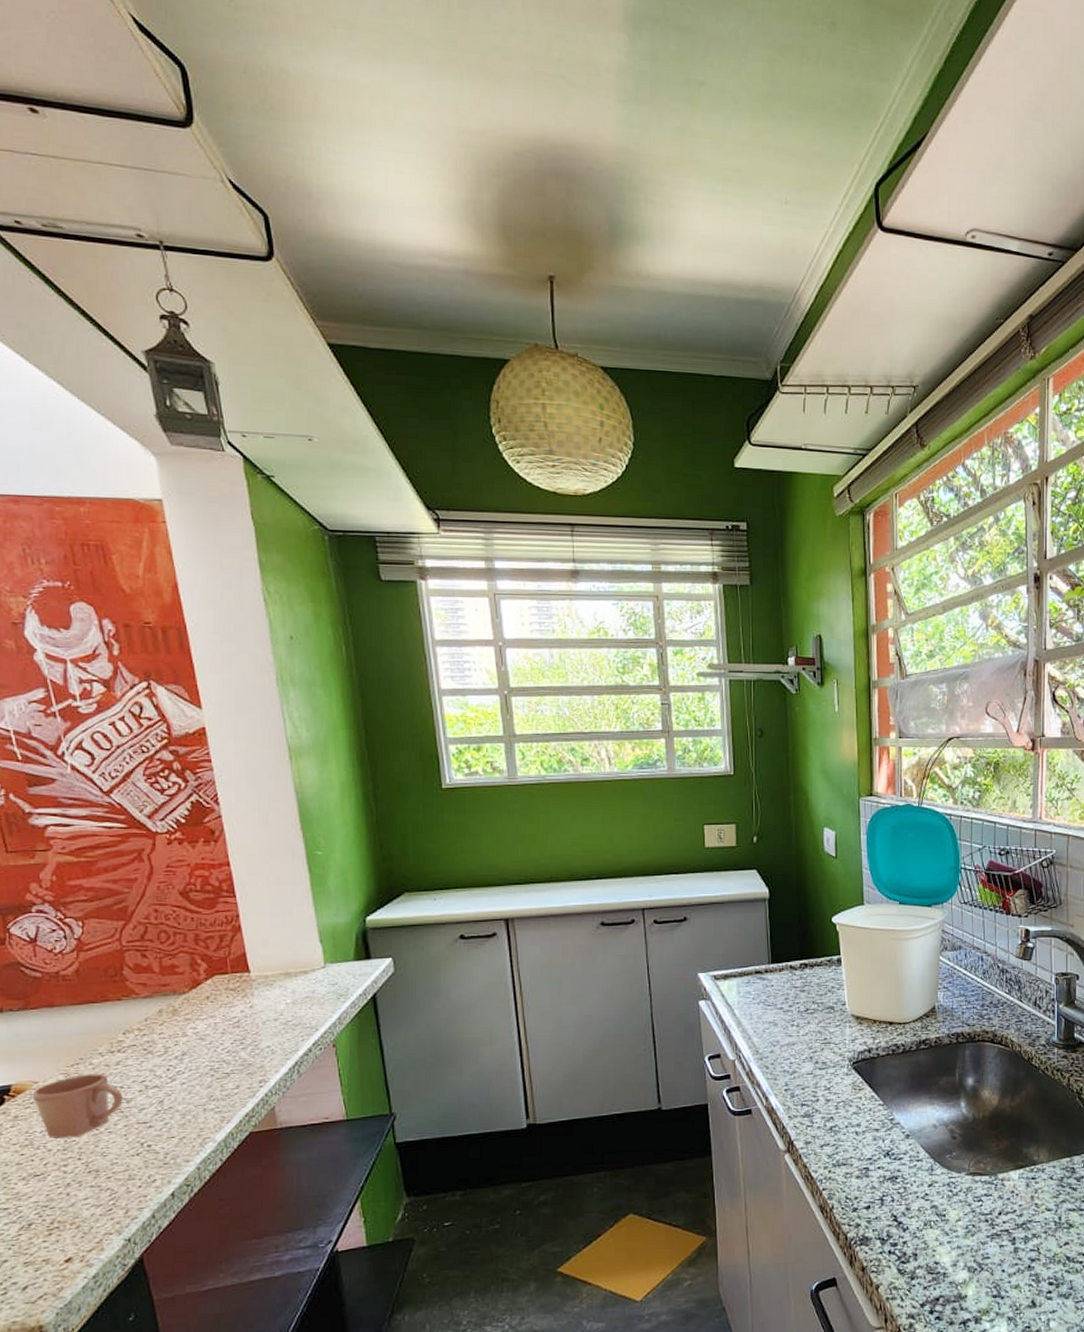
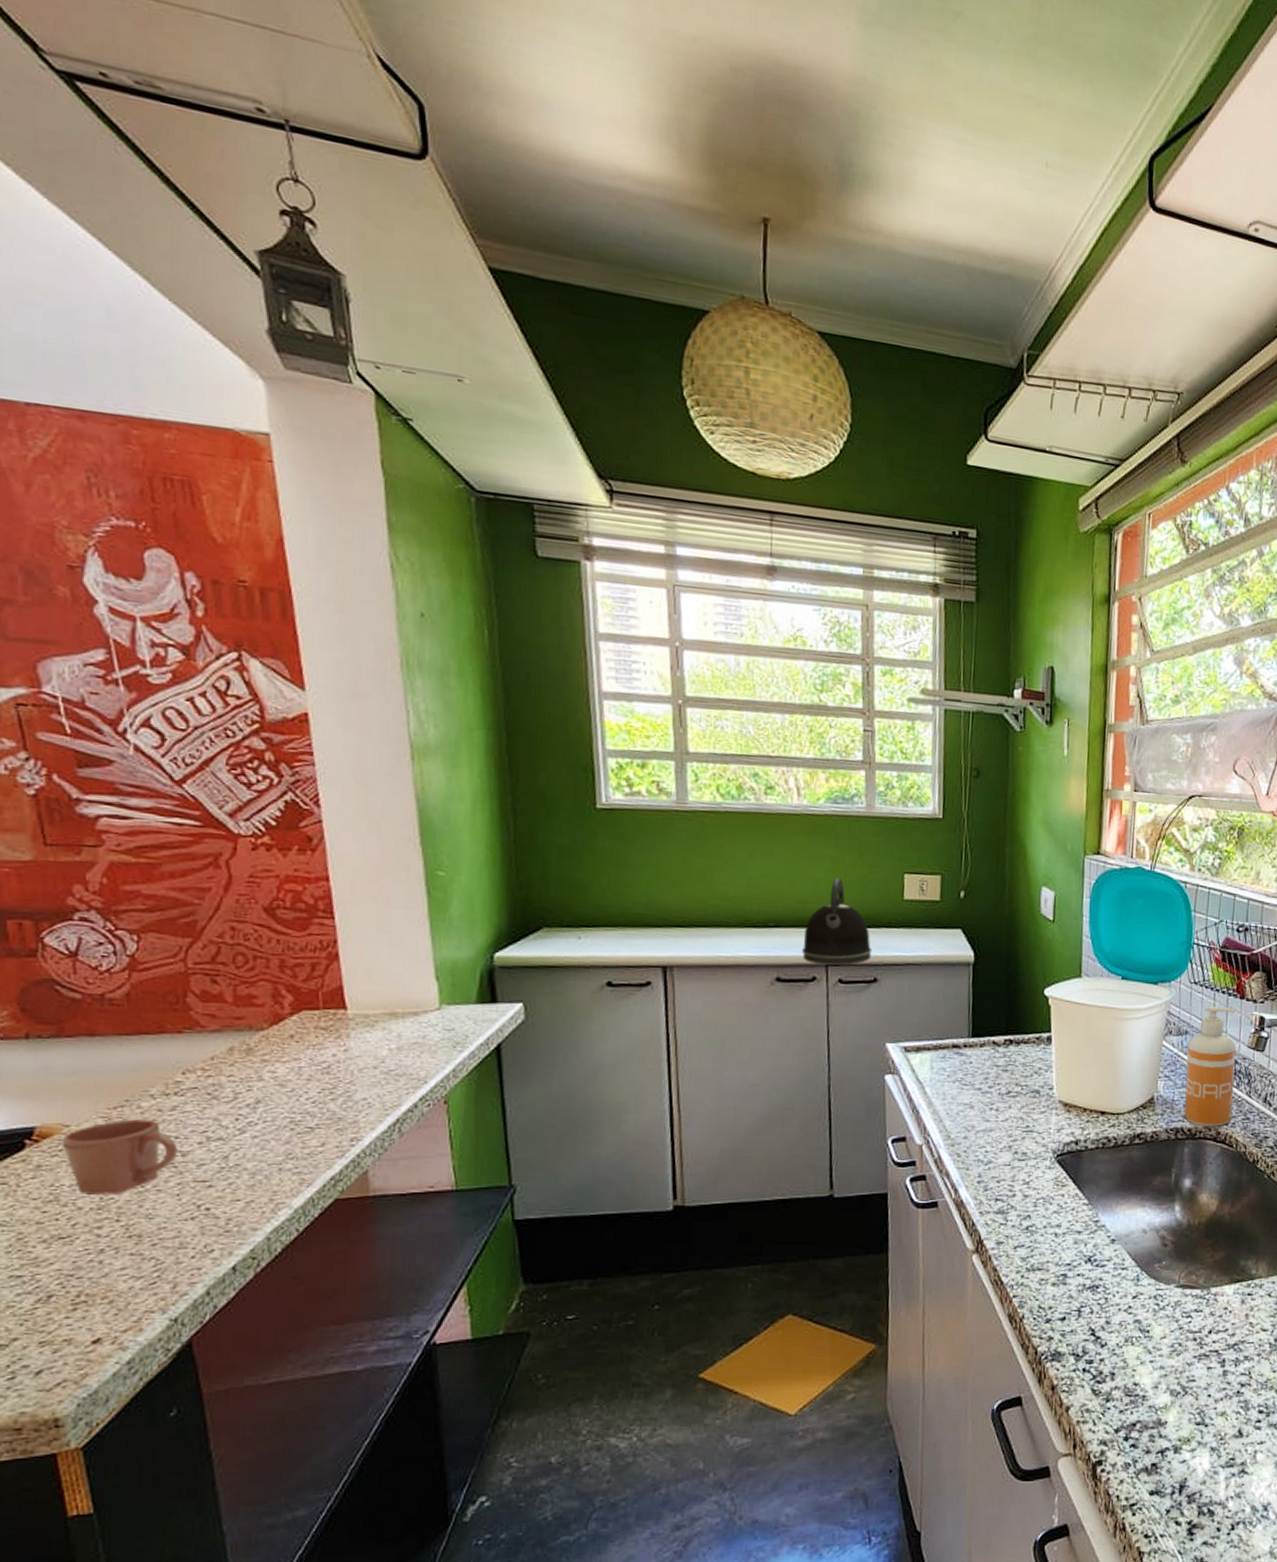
kettle: none [620,832,681,909] -> present [801,877,873,966]
soap dispenser: none [961,923,1007,1032] -> present [1184,1006,1236,1129]

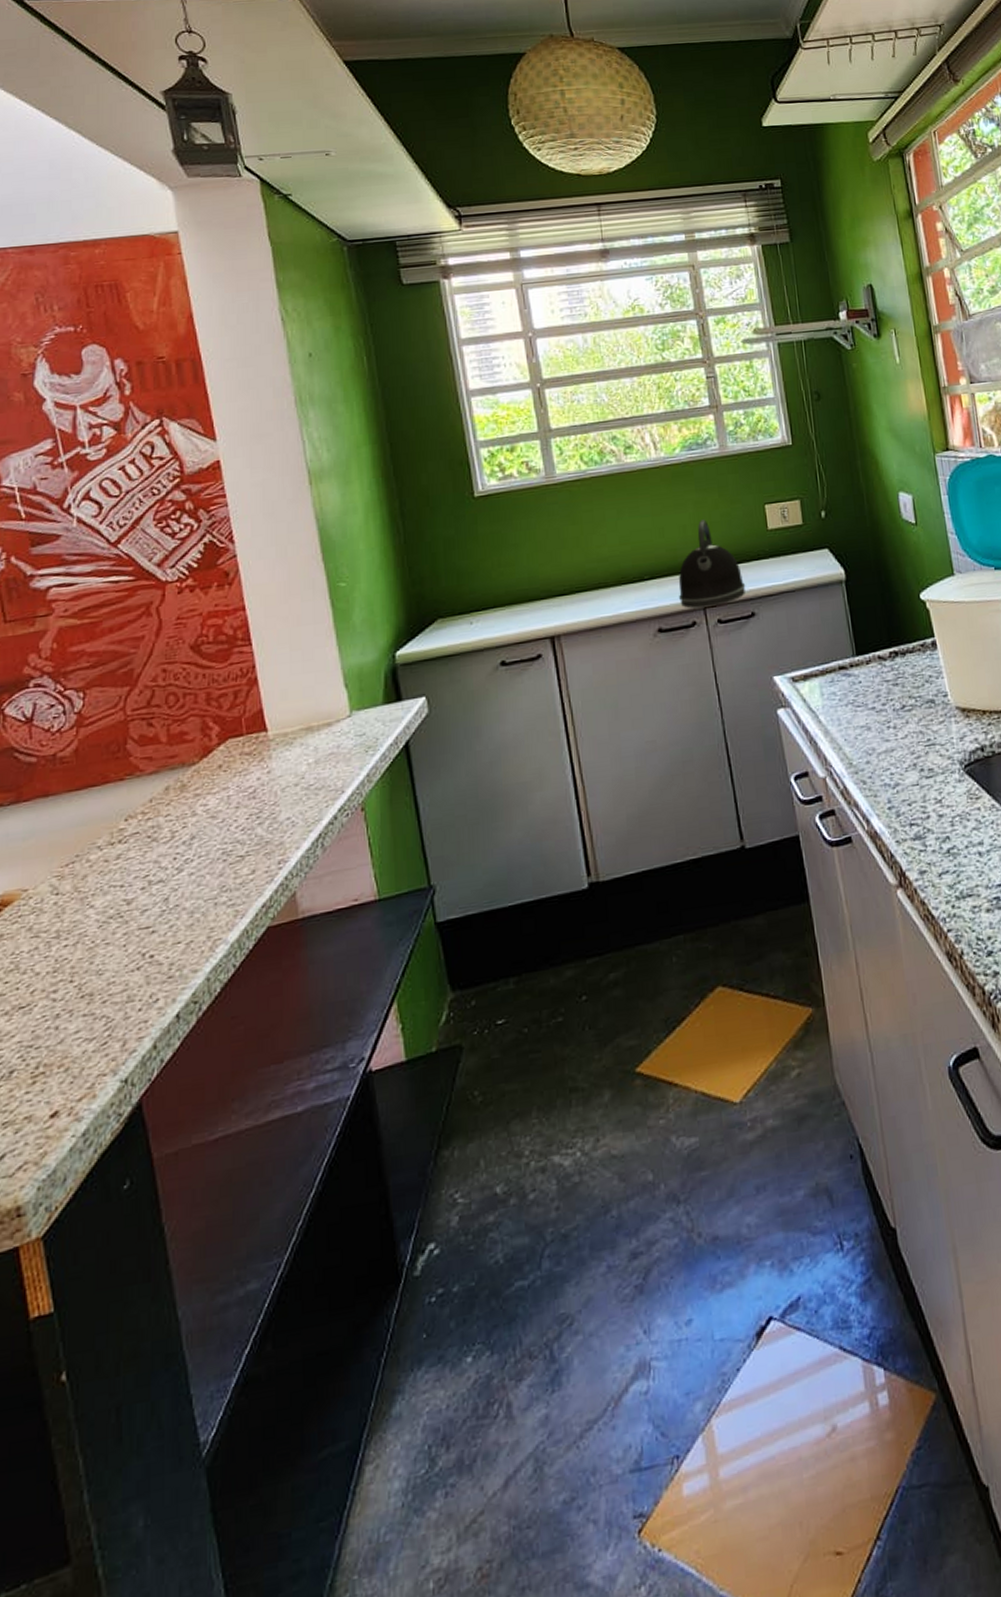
mug: present [61,1119,177,1195] -> none [21,871,123,959]

